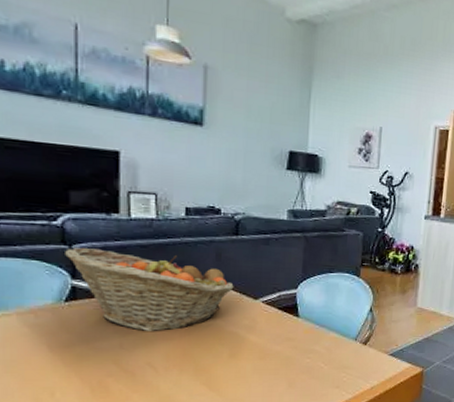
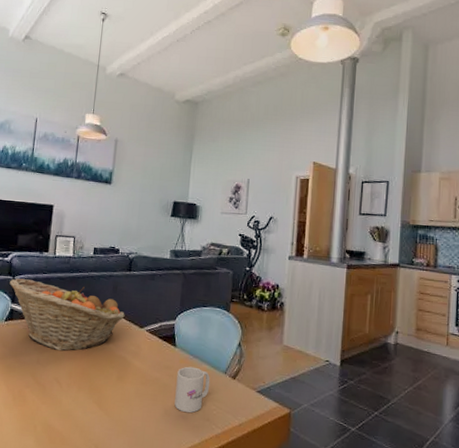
mug: none [299,336,340,383] -> present [174,366,211,413]

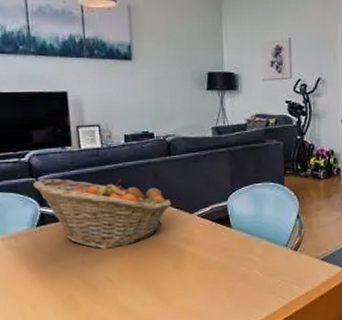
mug: present [174,366,211,413] -> none [236,245,272,290]

